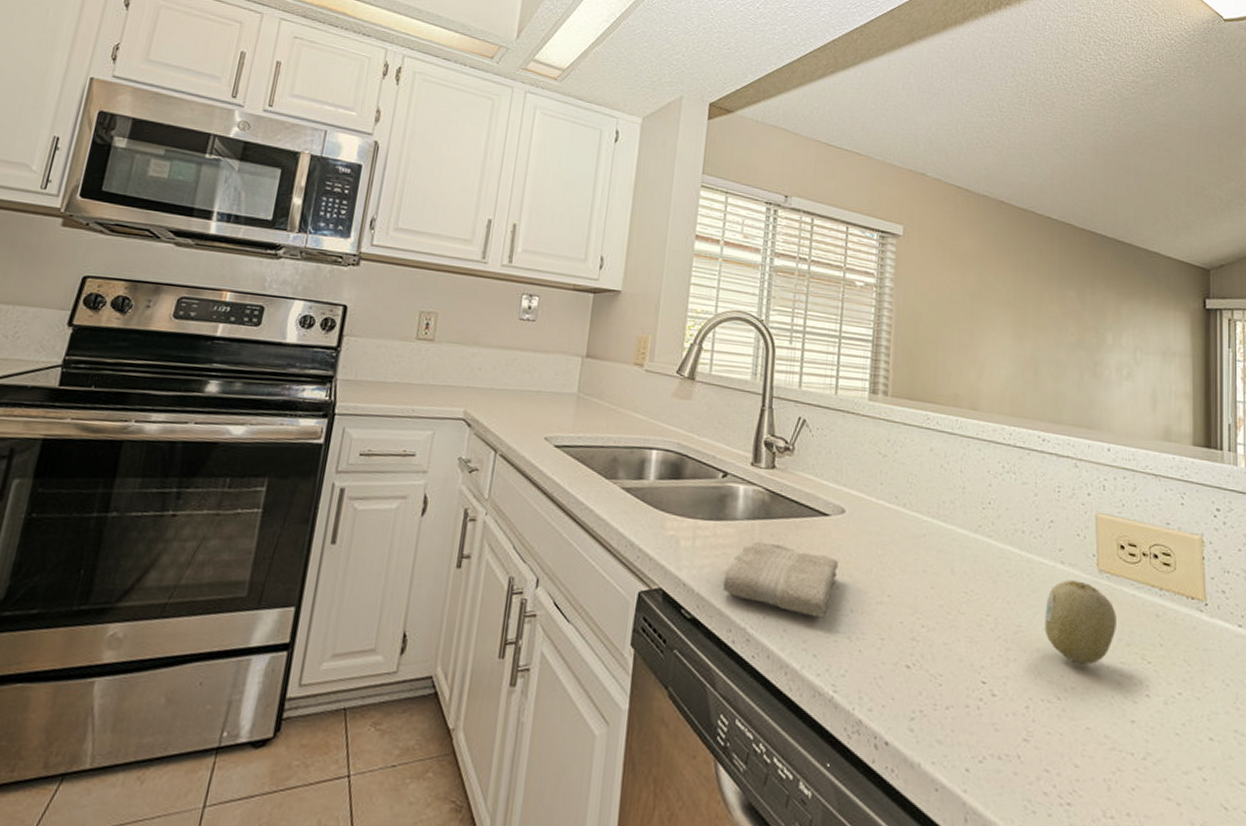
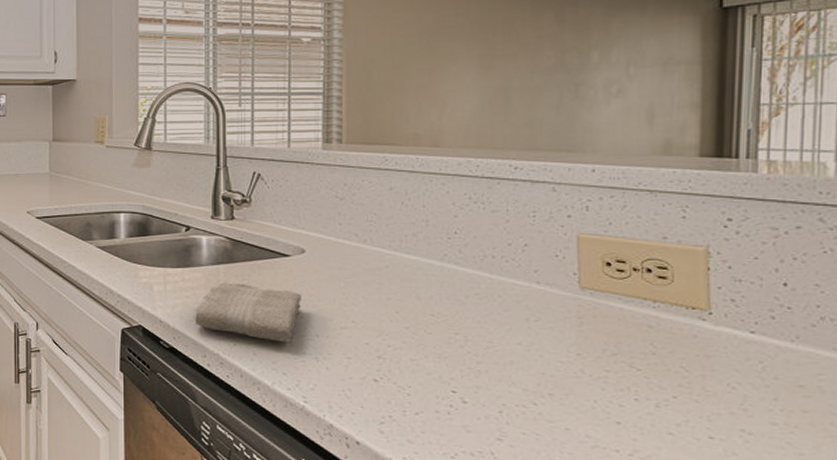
fruit: present [1044,580,1117,665] -> none [518,298,601,374]

